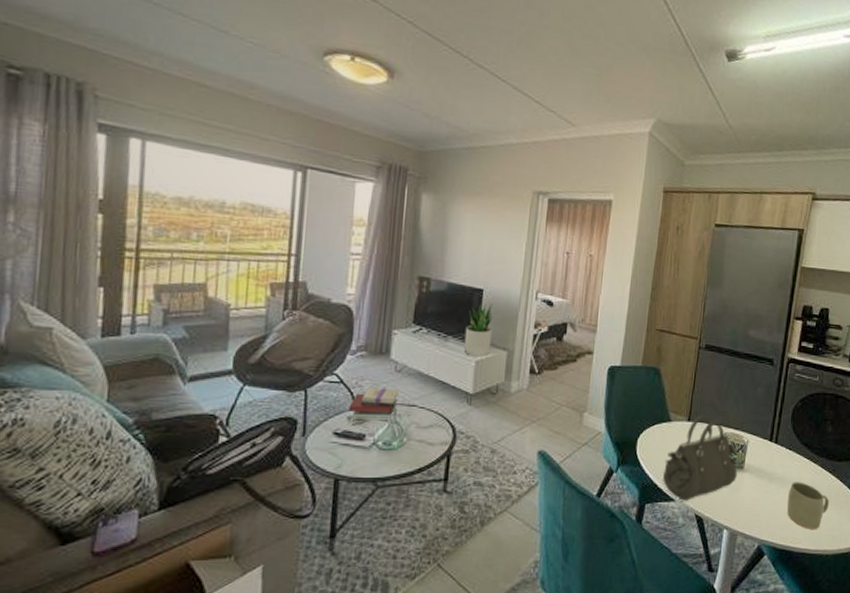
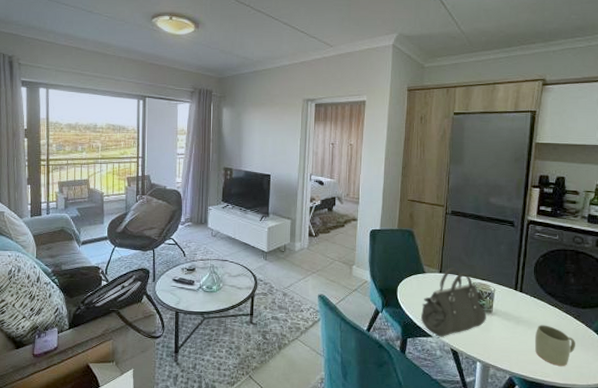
books: present [348,387,398,423] -> none [182,247,215,273]
planter: present [464,303,493,357] -> none [259,184,279,225]

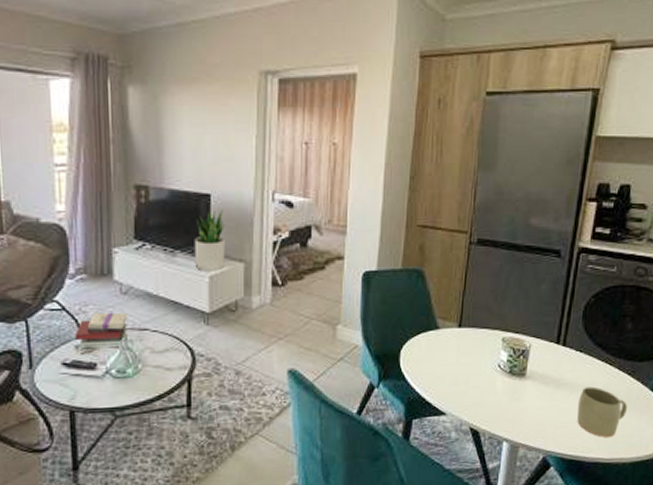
books: none [182,247,215,273] -> present [75,312,129,350]
planter: none [259,184,279,225] -> present [194,209,225,272]
shoulder bag: present [421,267,487,337] -> none [432,319,519,414]

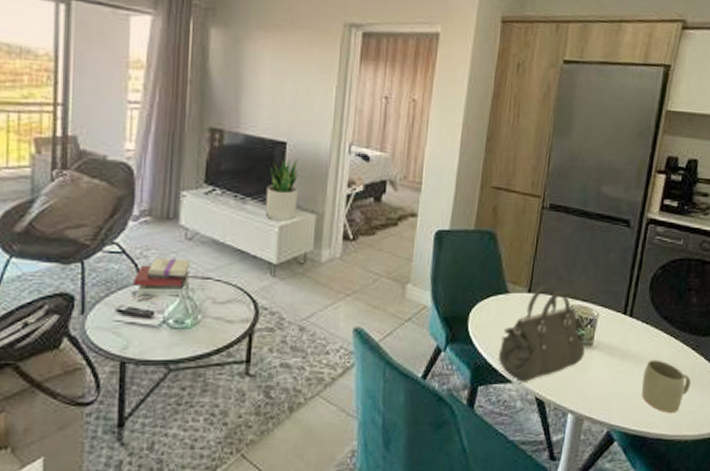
shoulder bag: none [432,319,519,414] -> present [499,285,586,382]

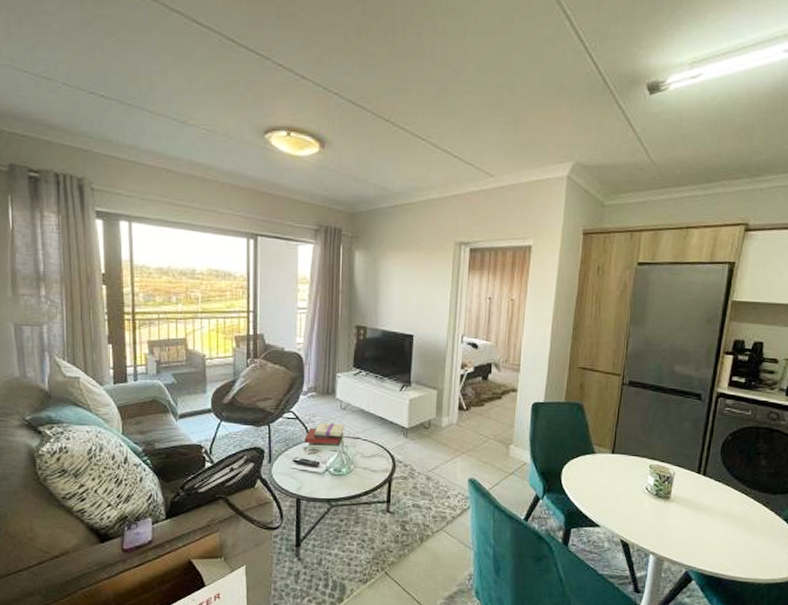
planter: present [265,158,299,222] -> none [398,347,423,396]
shoulder bag: present [499,285,586,382] -> none [588,447,664,527]
mug: present [641,360,691,413] -> none [716,513,762,559]

